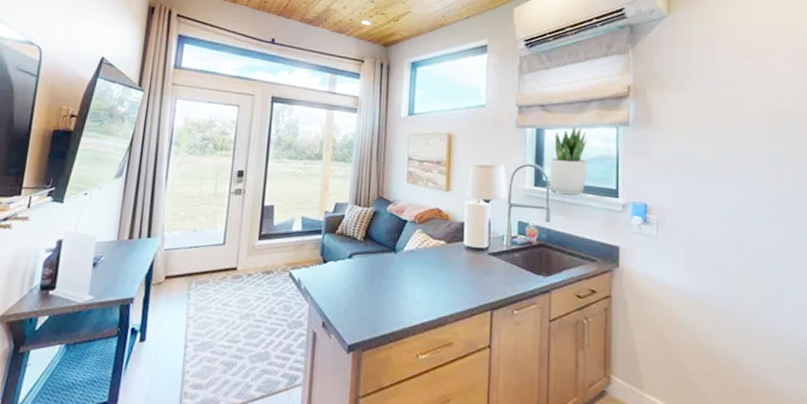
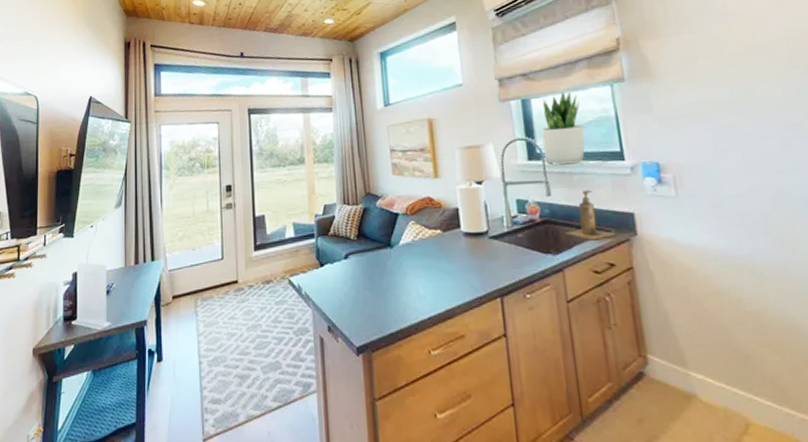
soap dispenser: none [557,220,601,268] -> present [565,189,615,241]

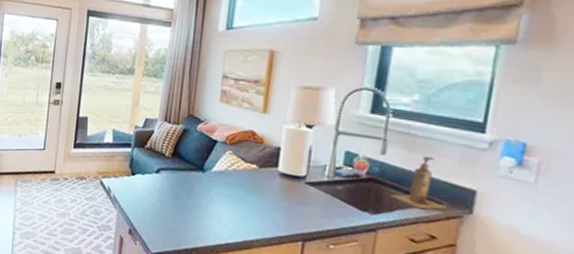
planter: present [541,92,585,165] -> none [390,45,451,127]

